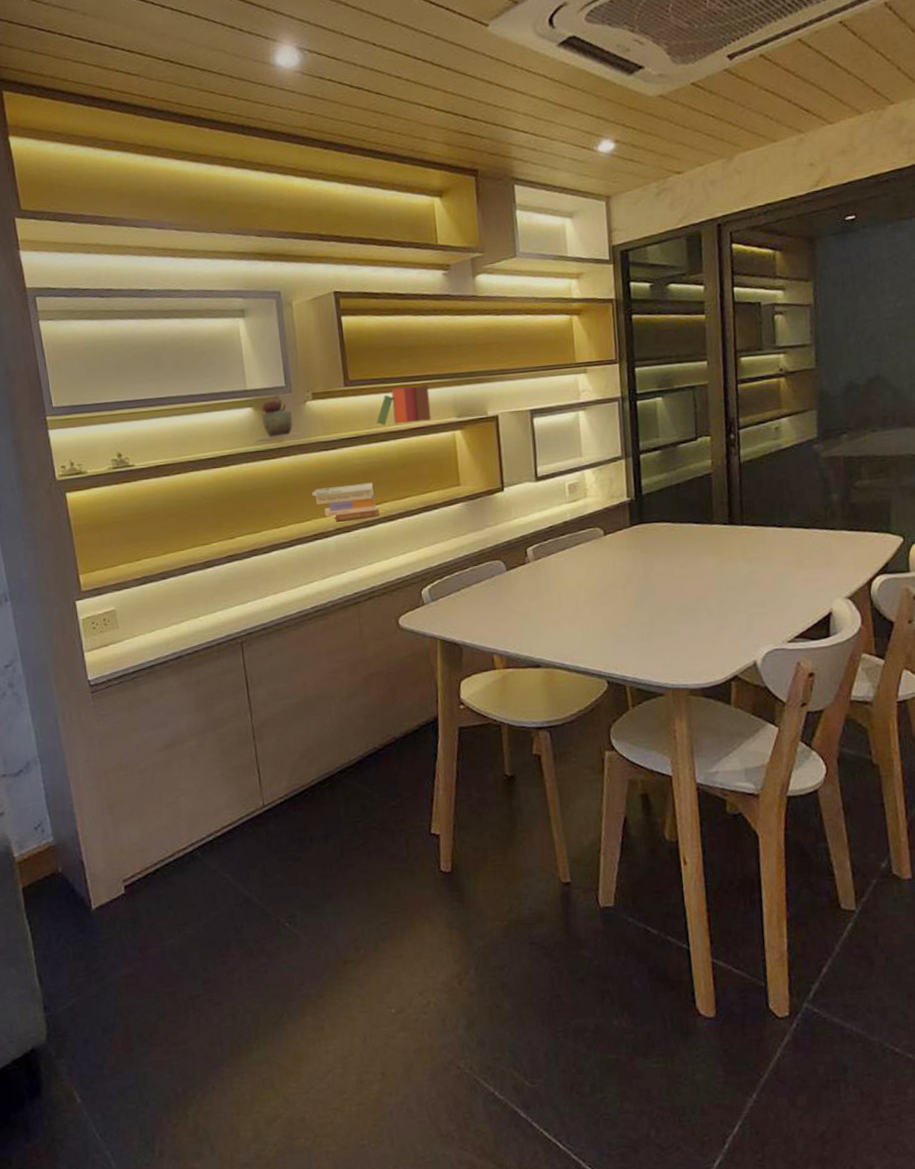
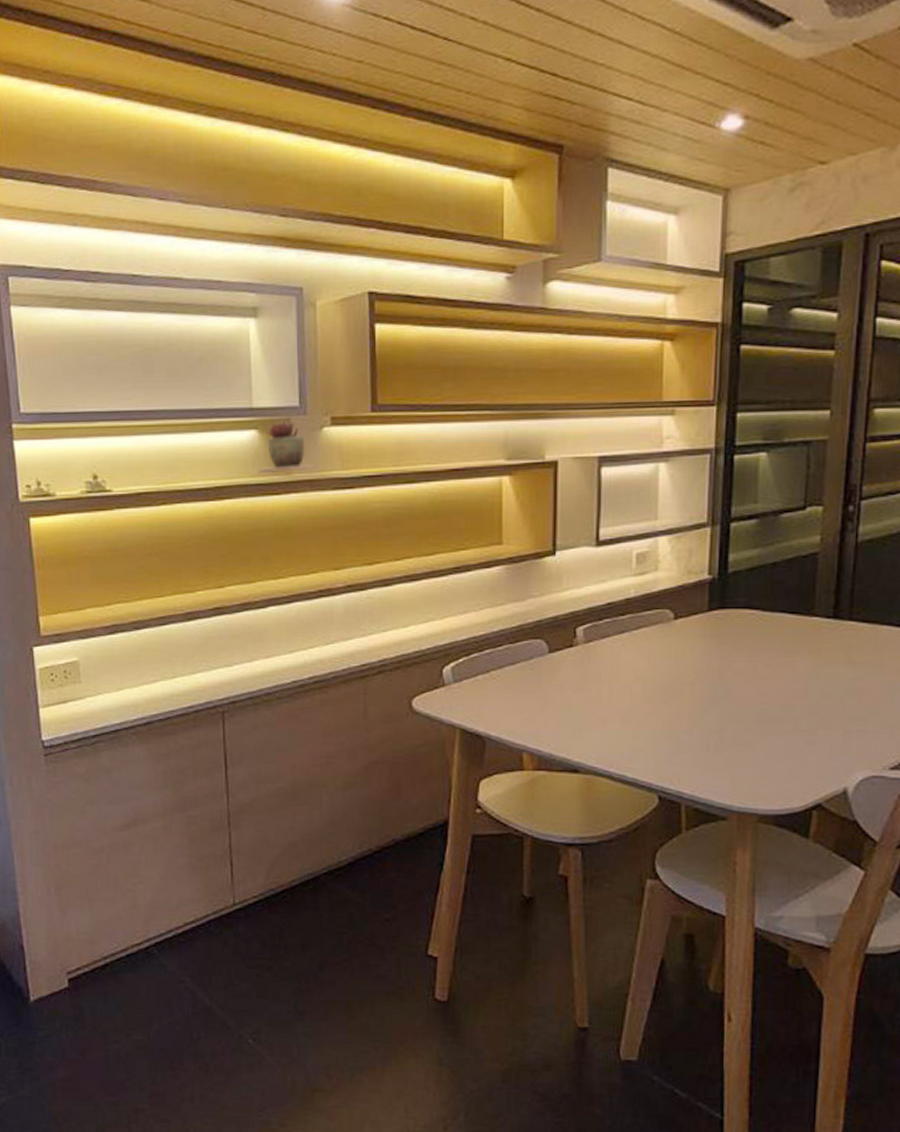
books: present [312,482,380,522] -> none [321,532,401,577]
books: present [376,383,432,426] -> none [406,414,475,464]

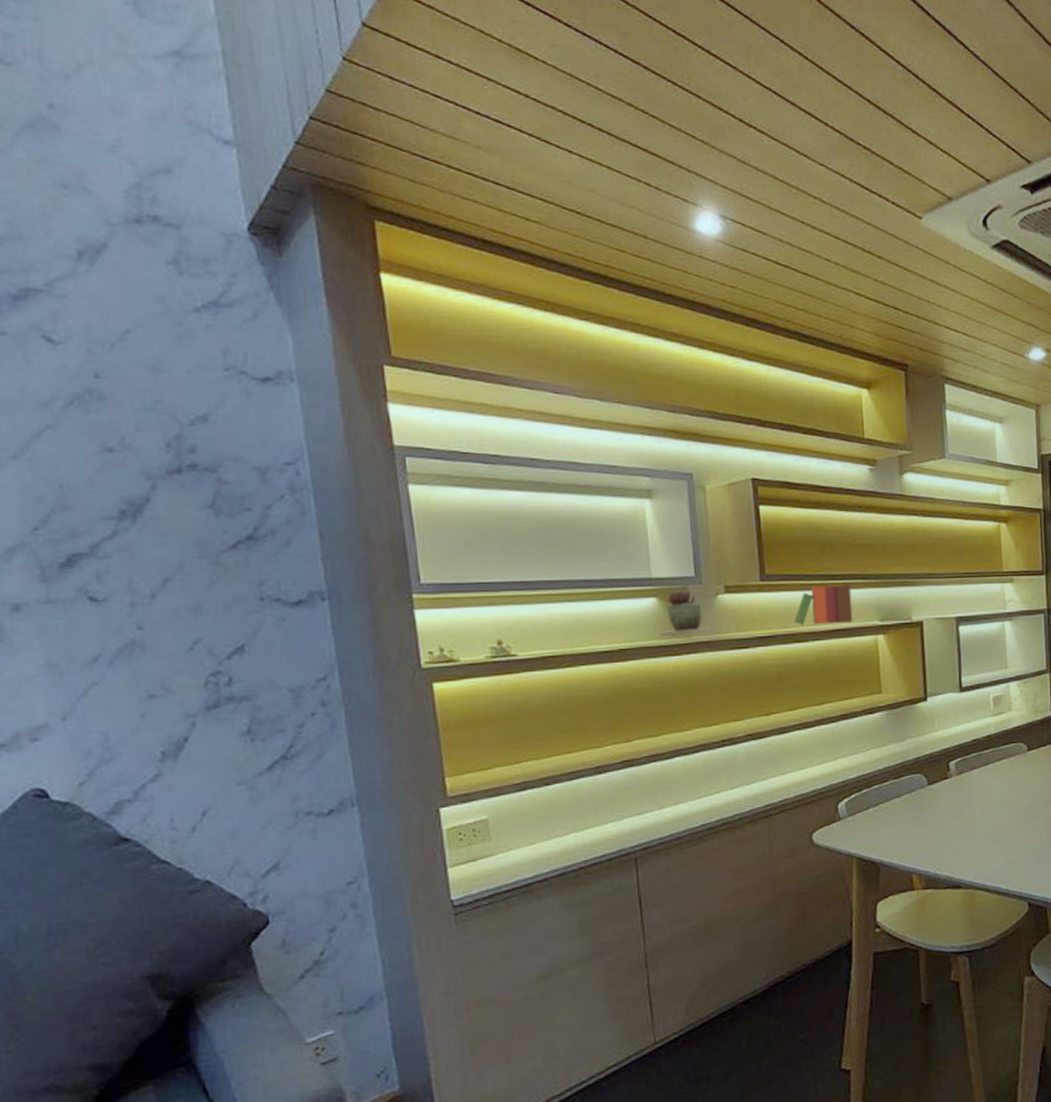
books: none [406,414,475,464] -> present [794,582,853,625]

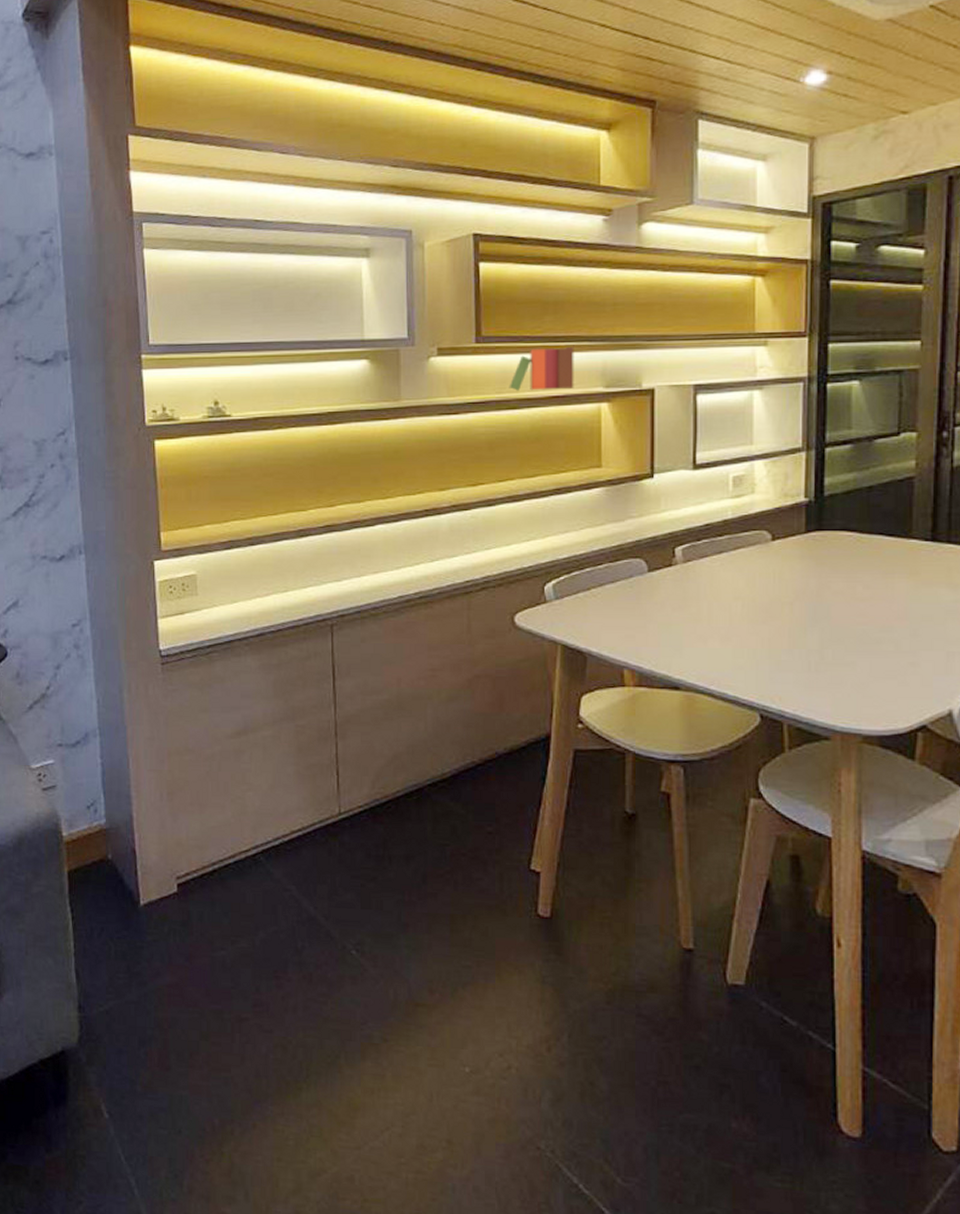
succulent plant: present [659,590,716,636] -> none [368,352,426,399]

